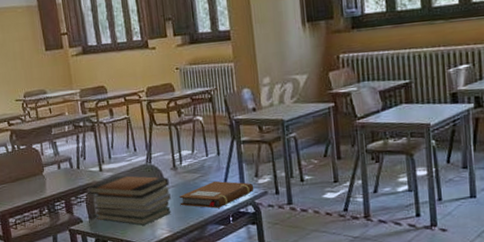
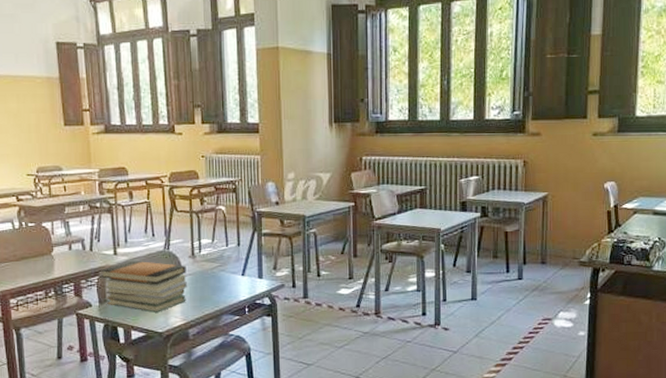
notebook: present [179,181,254,209] -> none [195,271,272,299]

